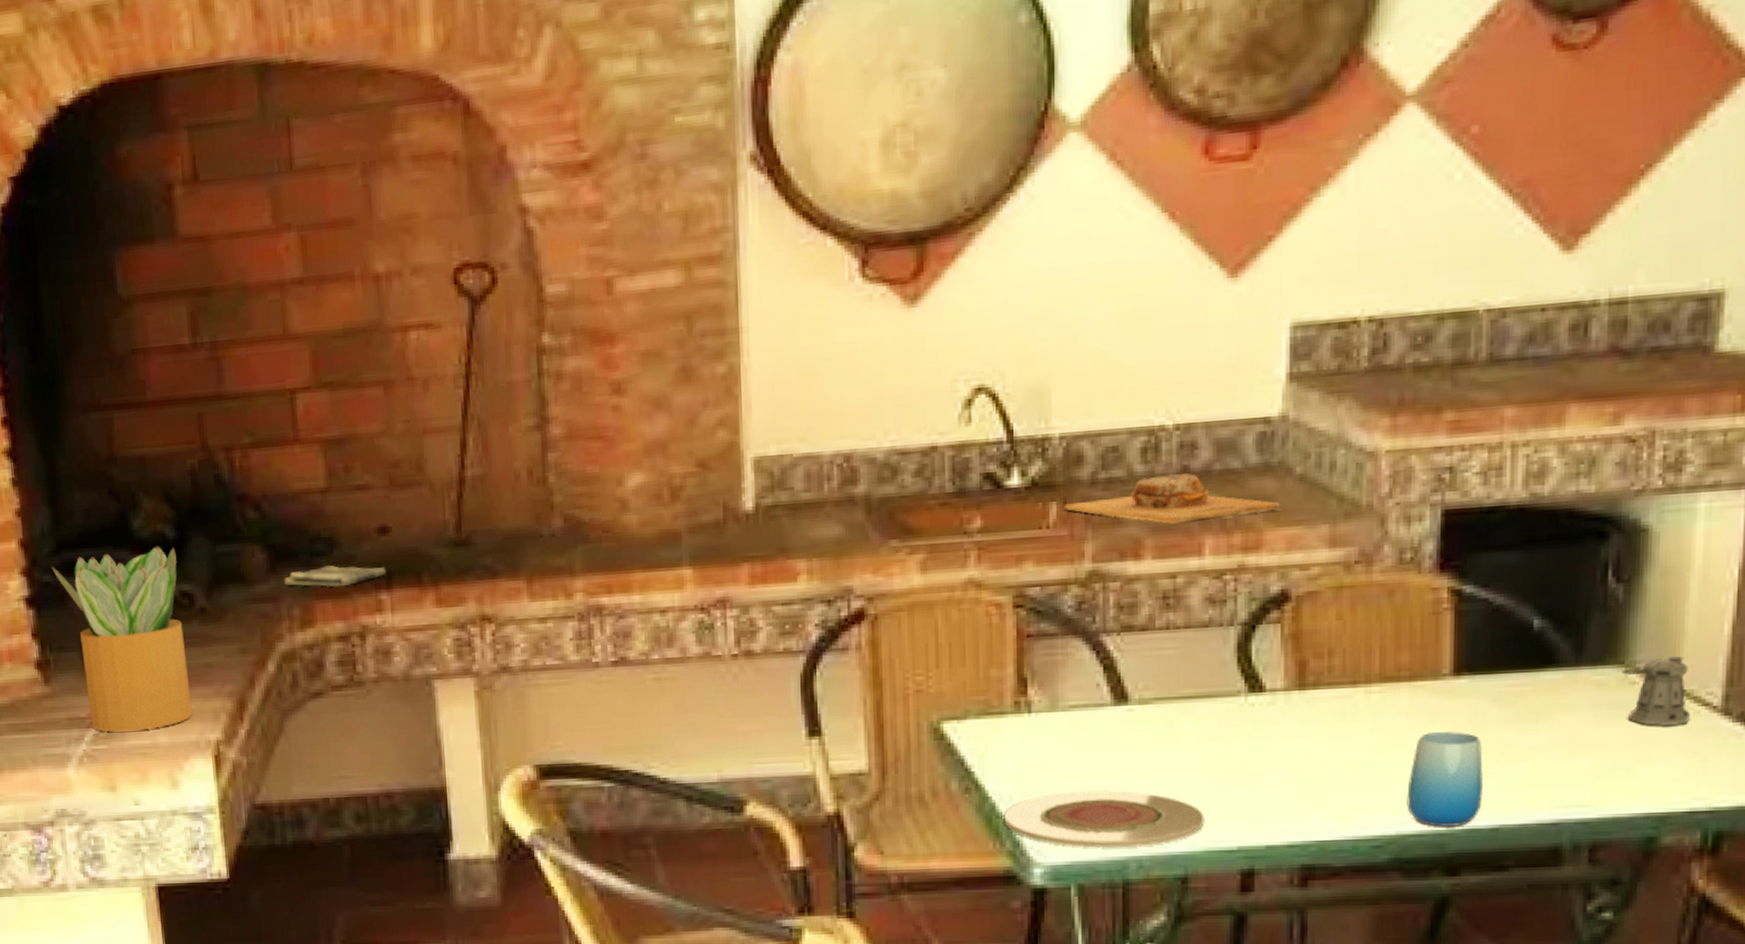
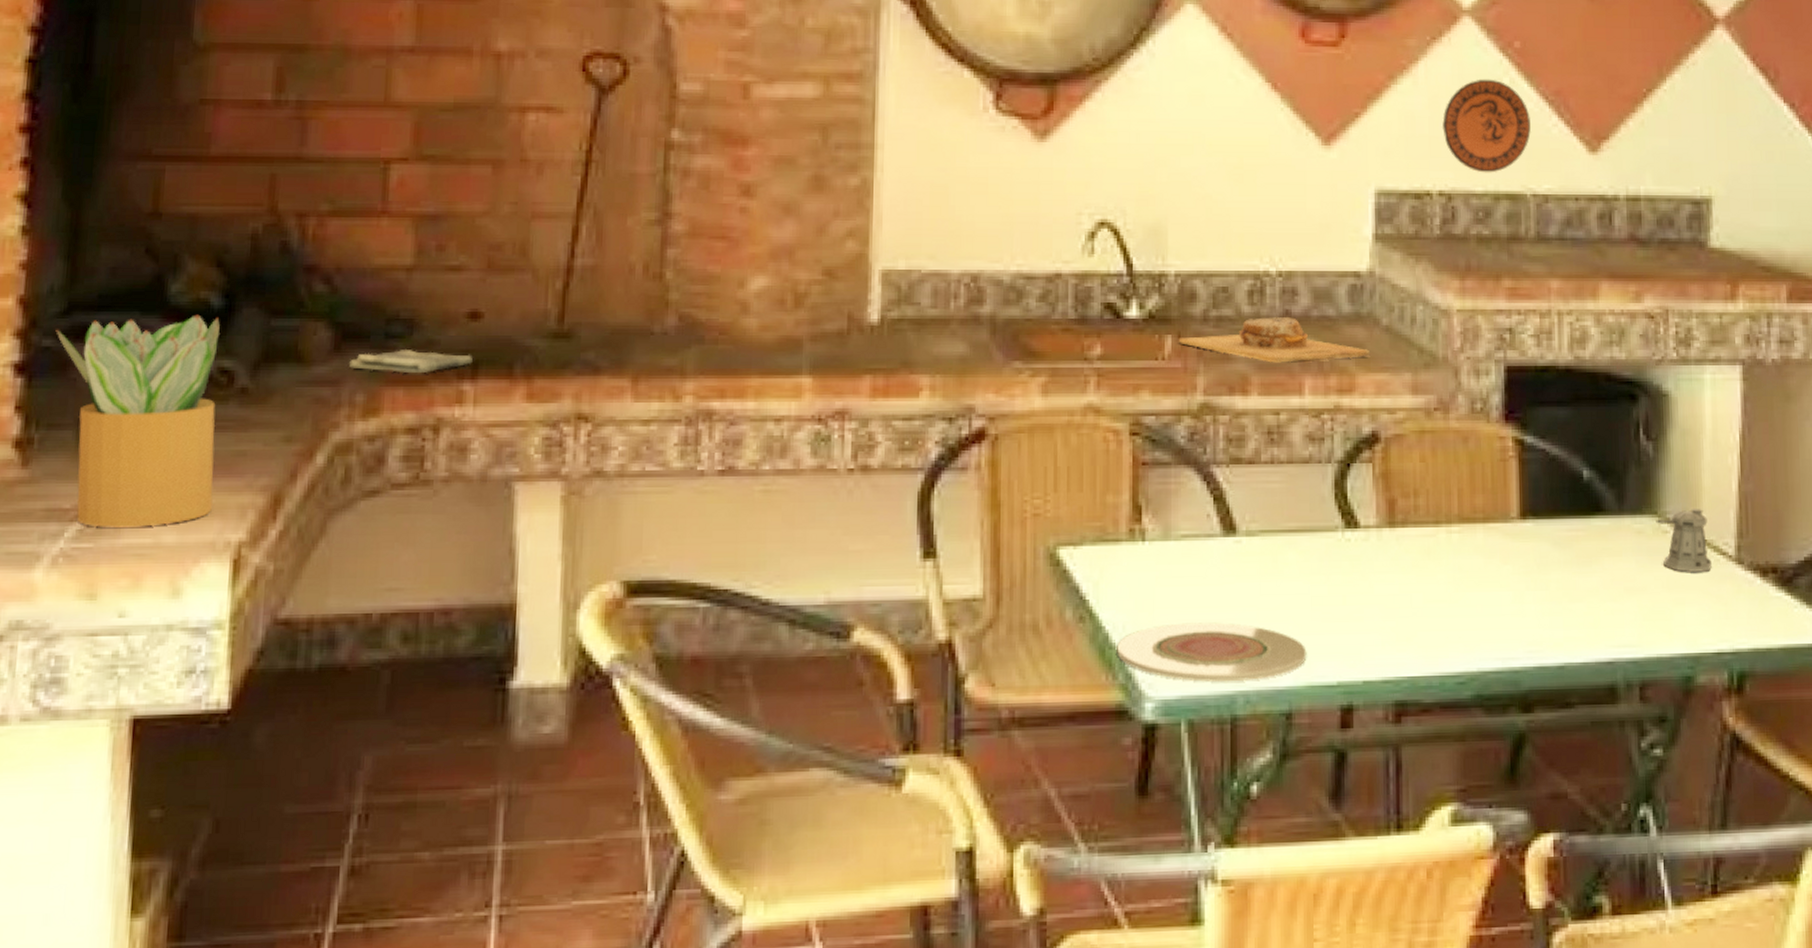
decorative plate: none [1375,175,1488,291] -> present [1442,79,1531,173]
cup: present [1407,731,1484,827] -> none [1485,571,1550,664]

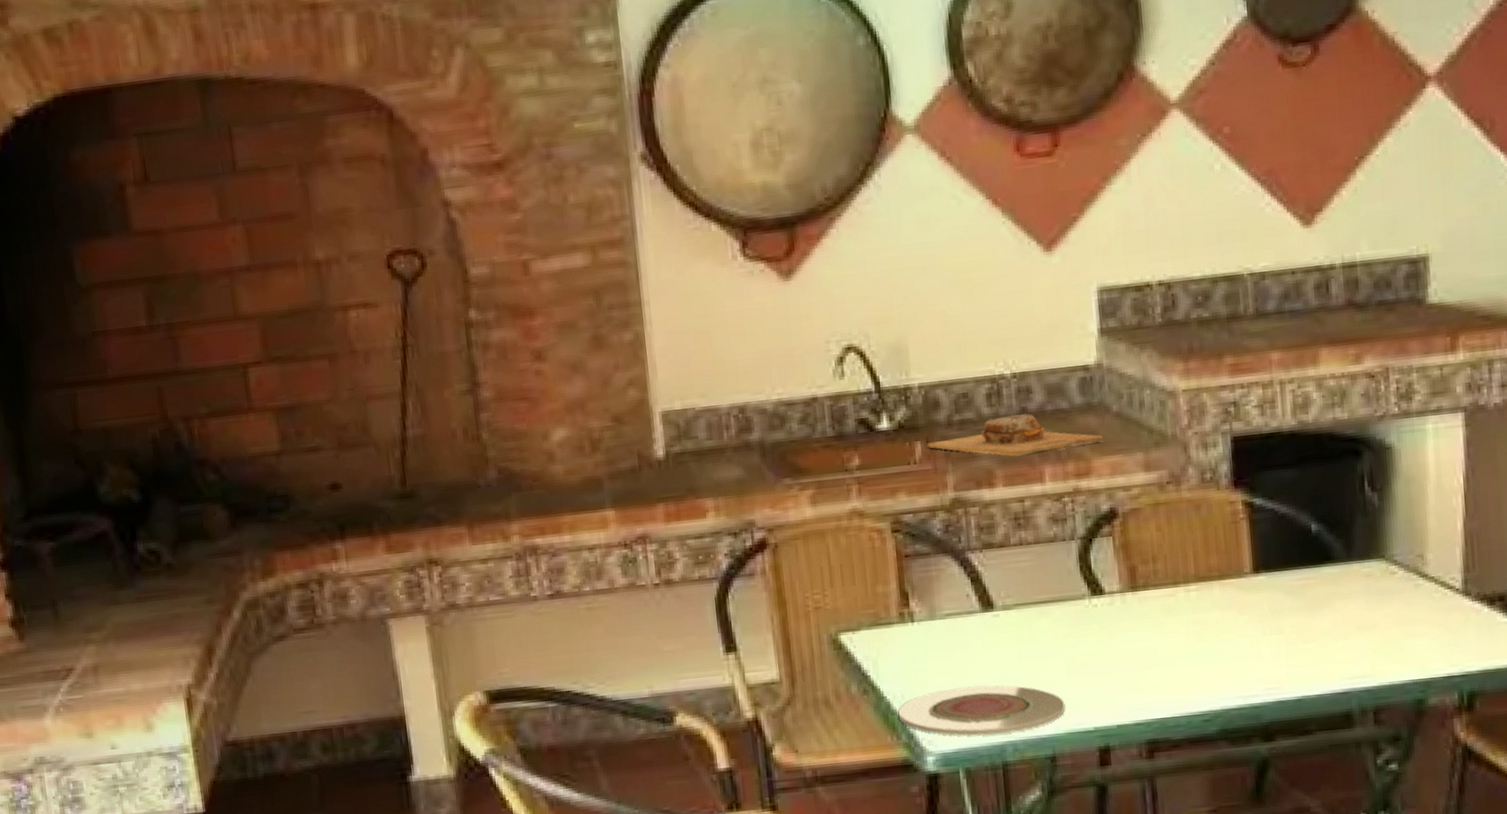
potted plant: present [55,314,220,527] -> none [22,508,163,682]
dish towel: present [349,350,473,374] -> none [245,519,339,541]
decorative plate: present [1442,79,1531,173] -> none [1157,167,1245,260]
pepper shaker: present [1656,509,1712,572] -> none [1383,549,1439,607]

